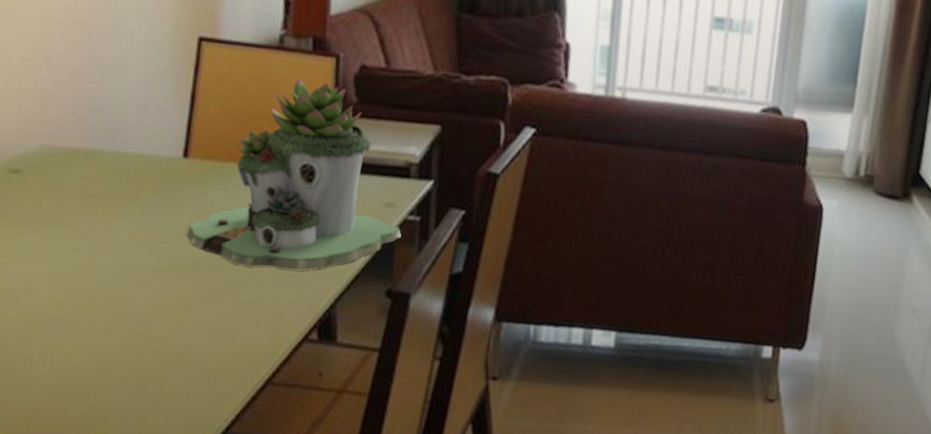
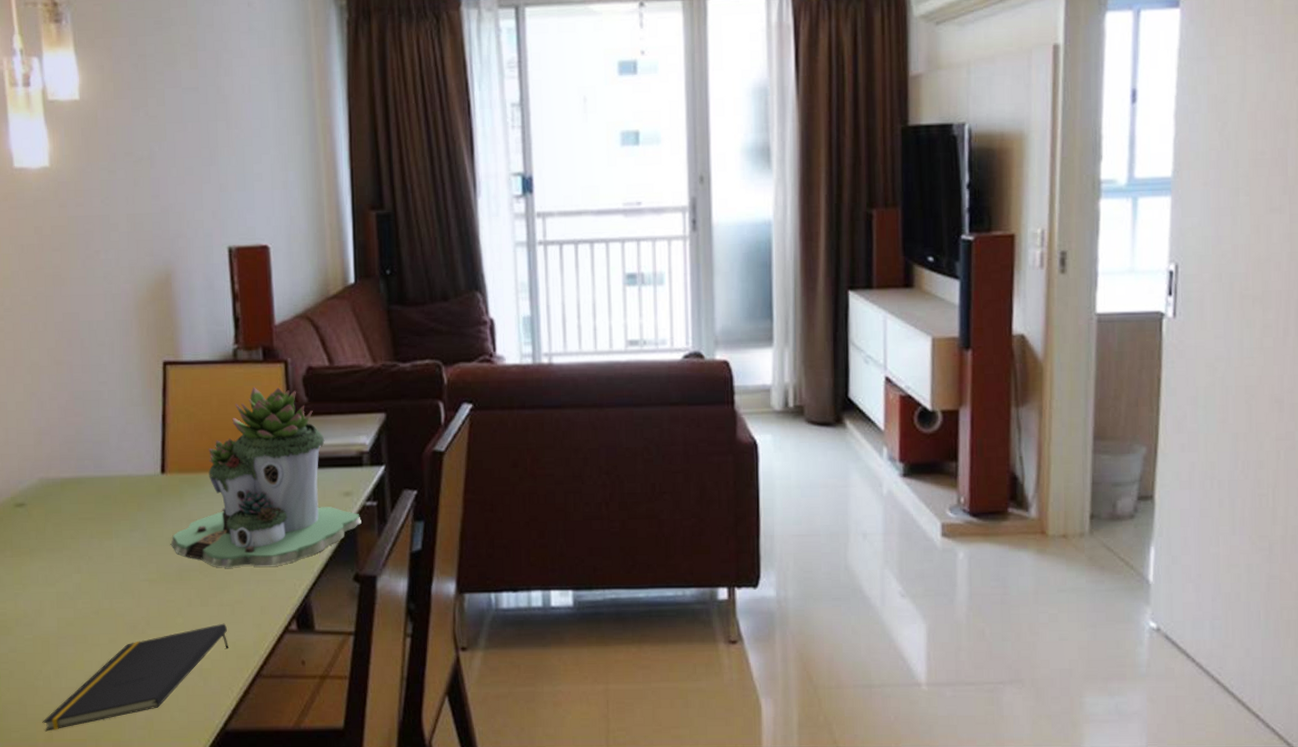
notepad: none [18,323,240,417] -> present [42,623,229,732]

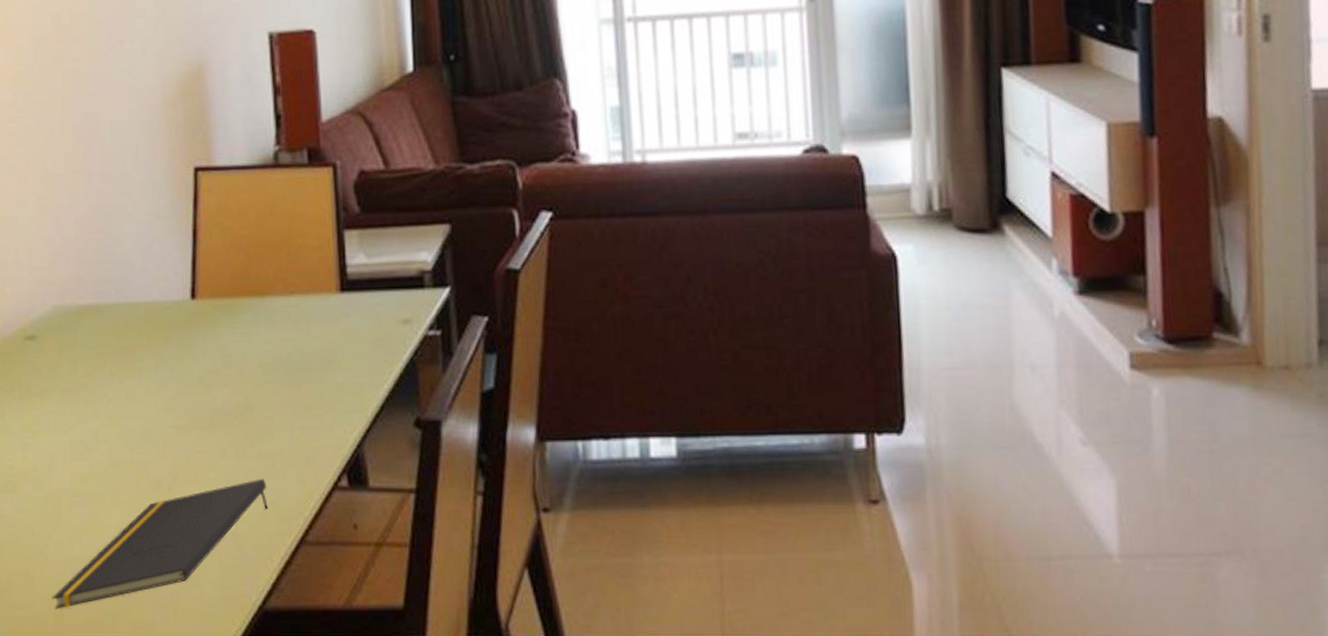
succulent planter: present [170,387,362,568] -> none [201,195,423,412]

